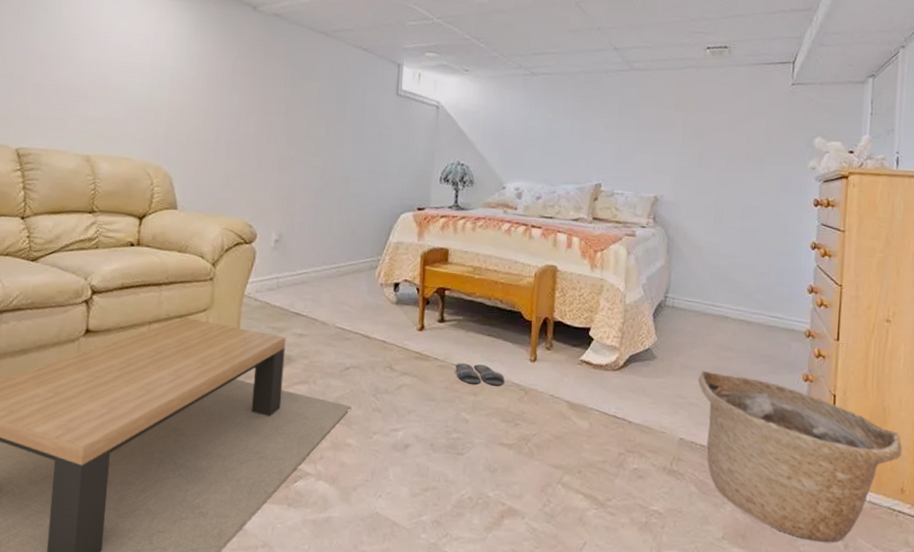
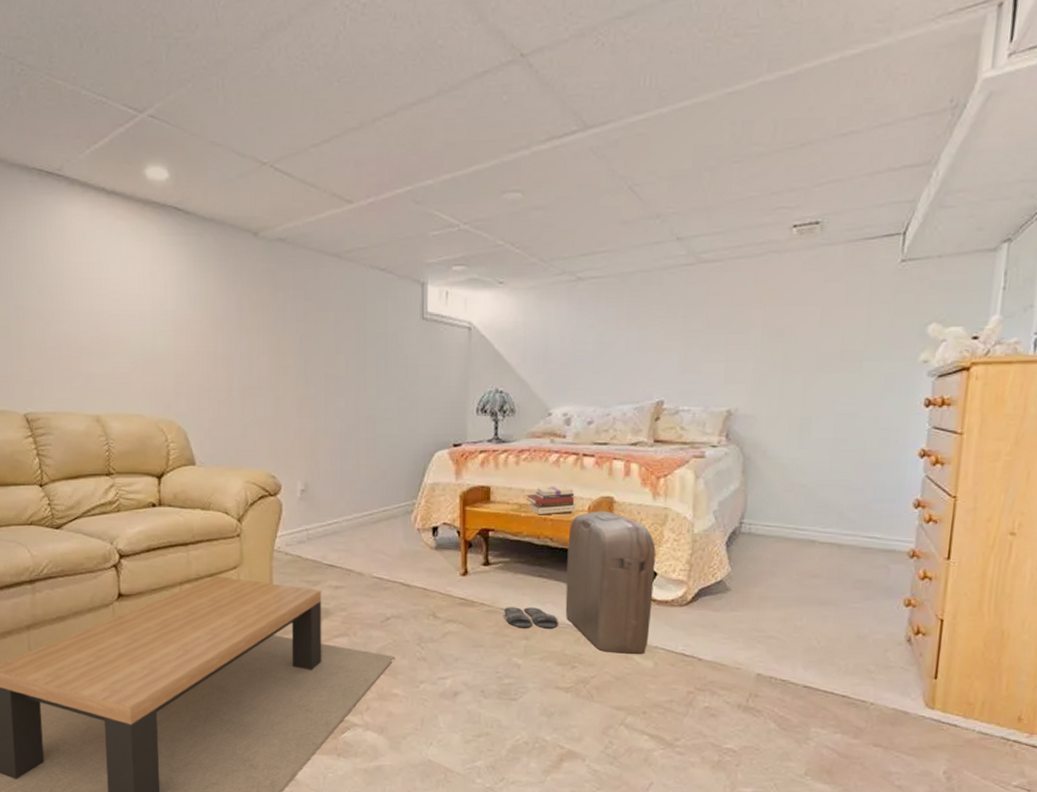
books: none [480,252,524,279] -> present [526,486,576,514]
suitcase: none [511,277,593,415] -> present [565,511,656,654]
basket: present [698,370,902,542] -> none [779,600,1022,775]

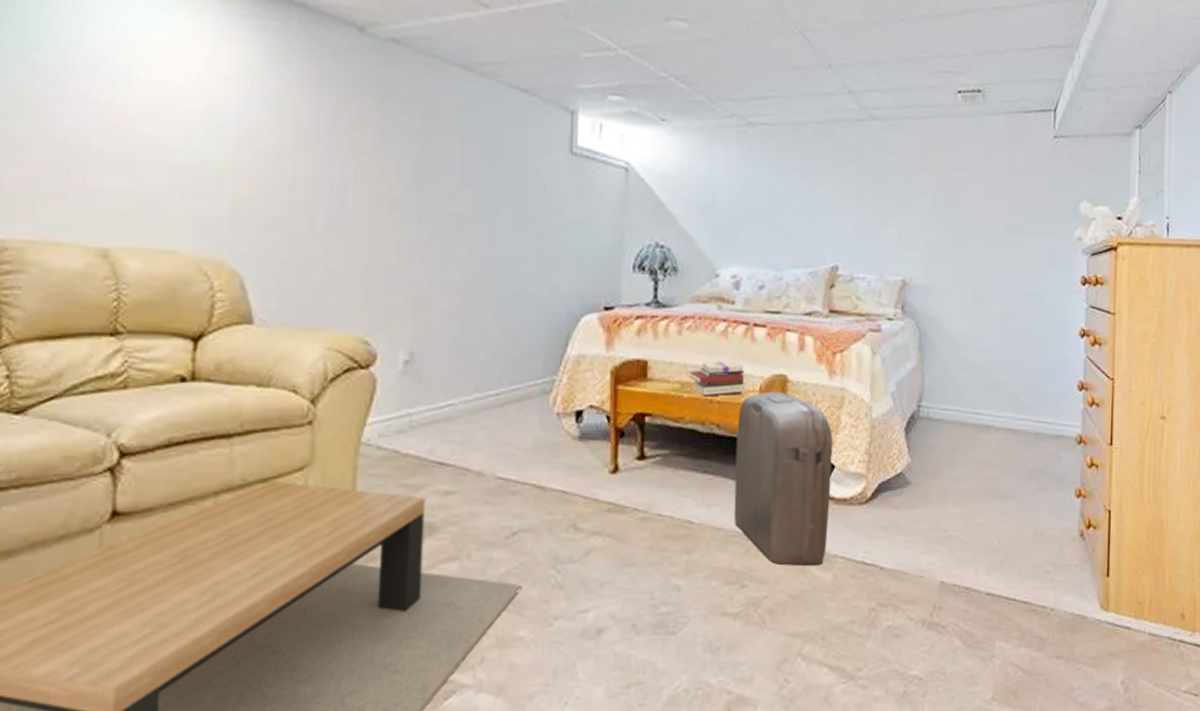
slippers: present [503,607,558,629] -> none [660,512,726,539]

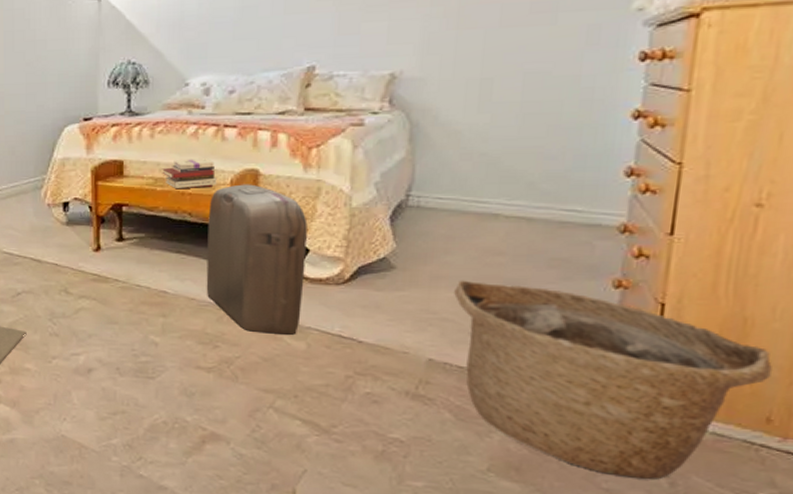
basket: none [959,494,1181,688] -> present [454,280,772,479]

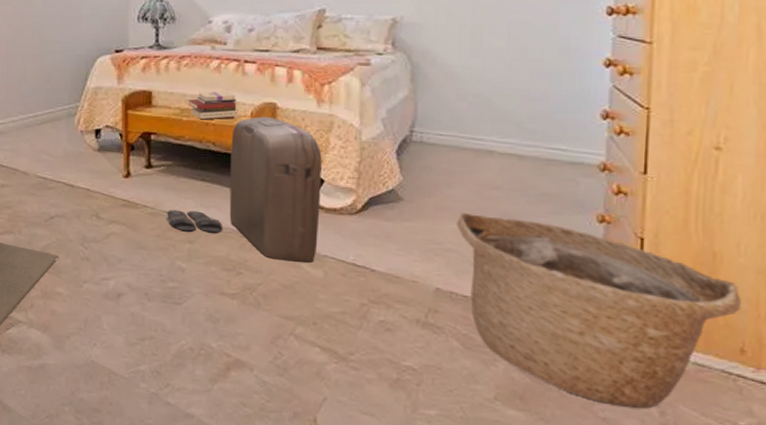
slippers: none [138,283,198,306] -> present [166,210,222,233]

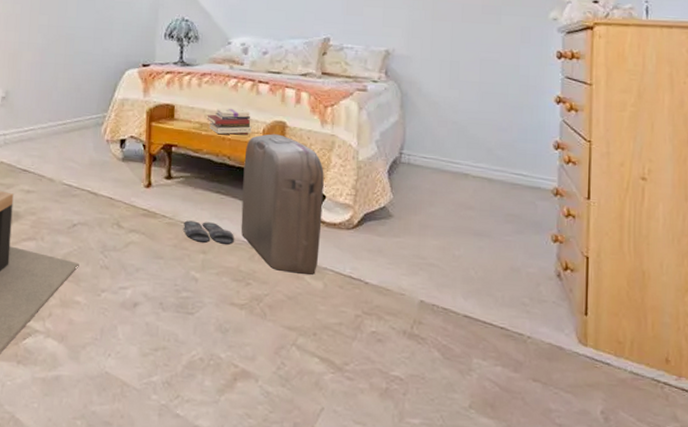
basket: present [457,212,741,408] -> none [438,229,665,415]

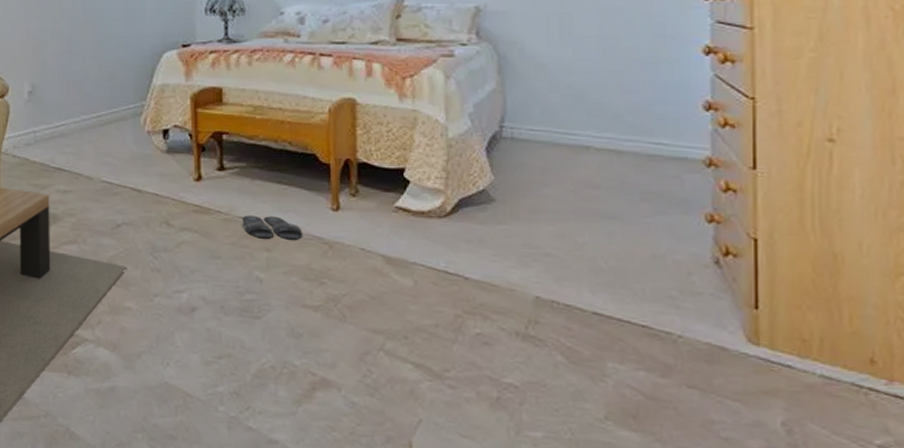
books: present [206,108,252,135] -> none [261,87,315,117]
suitcase: present [241,134,324,275] -> none [308,113,407,271]

